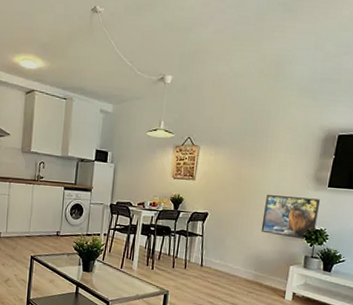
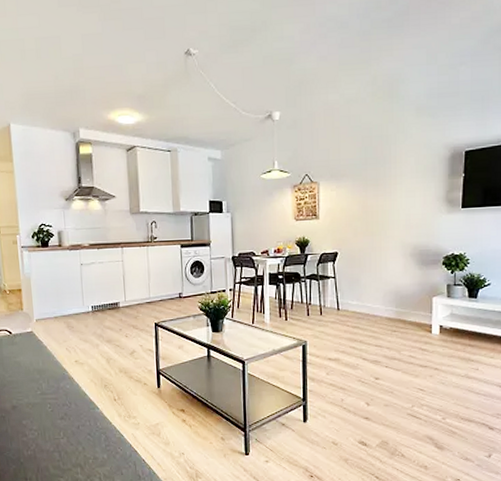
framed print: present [261,195,321,240] -> none [396,222,456,268]

